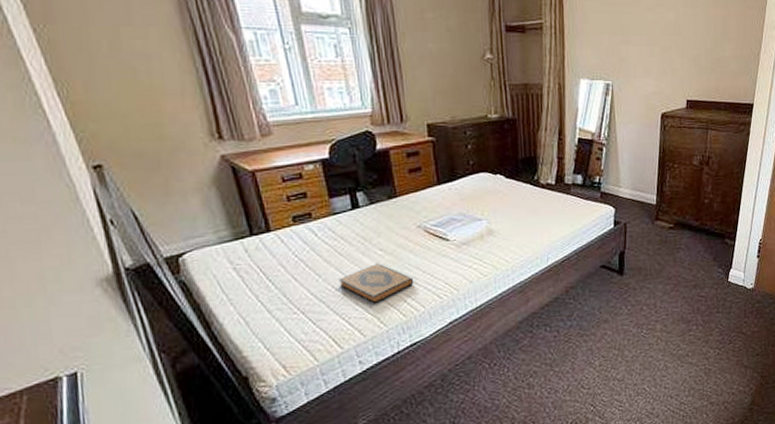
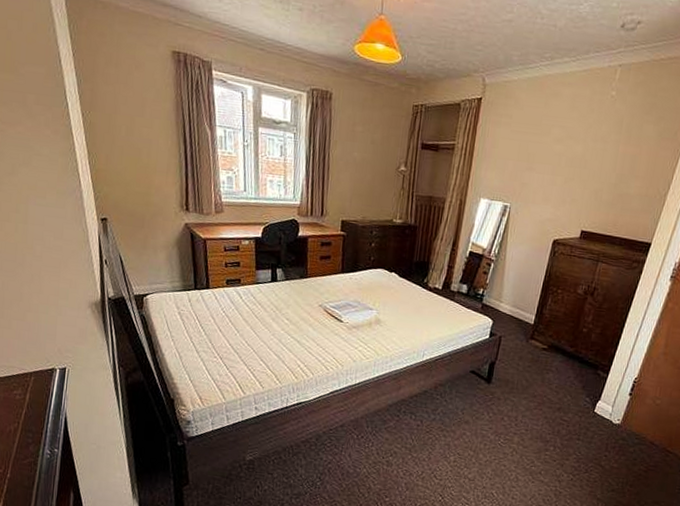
hardback book: present [339,264,414,304] -> none [251,330,309,363]

